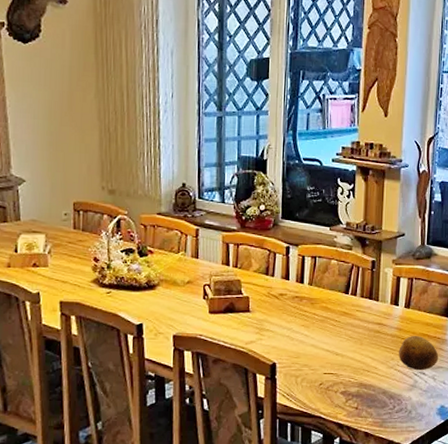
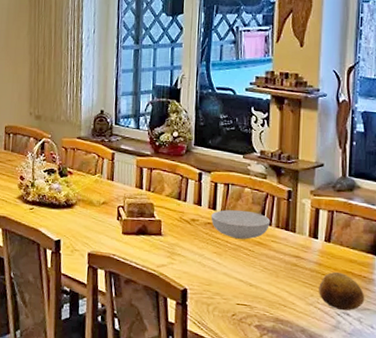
serving bowl: none [298,282,355,311] -> present [211,209,270,240]

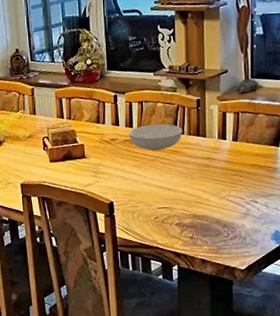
fruit: present [319,271,365,311] -> none [229,166,270,200]

